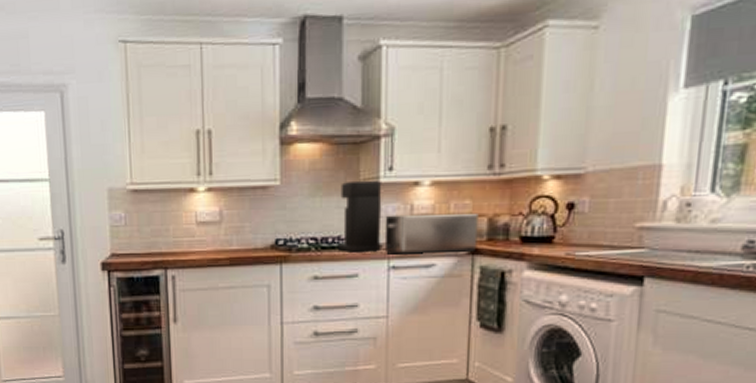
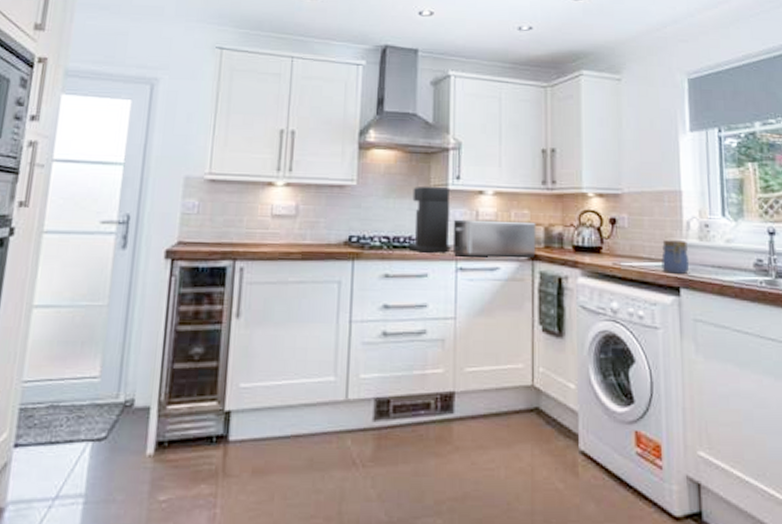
jar: none [624,222,661,262] -> present [661,239,690,274]

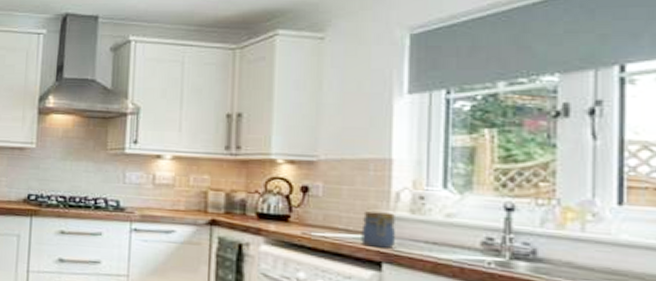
coffee maker: present [408,186,450,253] -> none [83,149,126,214]
toaster: present [452,219,536,258] -> none [127,182,216,223]

